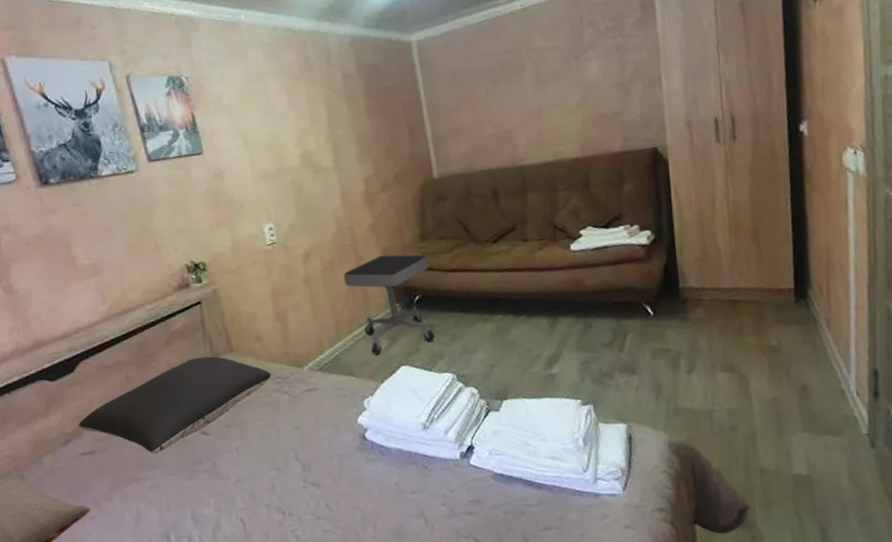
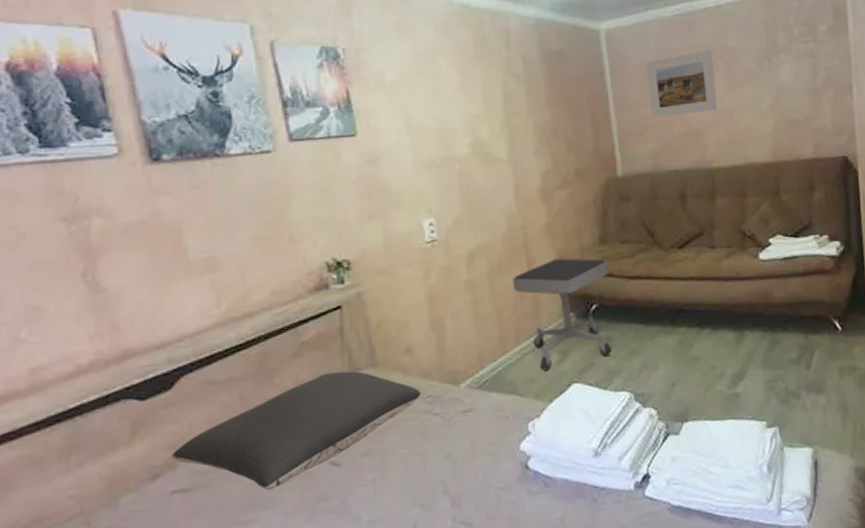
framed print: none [456,52,526,122] -> present [646,50,717,118]

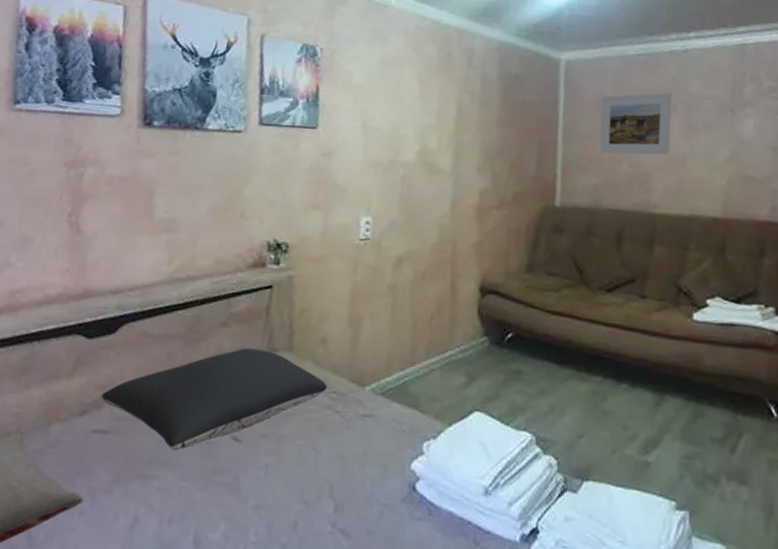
stool: present [512,258,613,371] -> none [433,278,531,392]

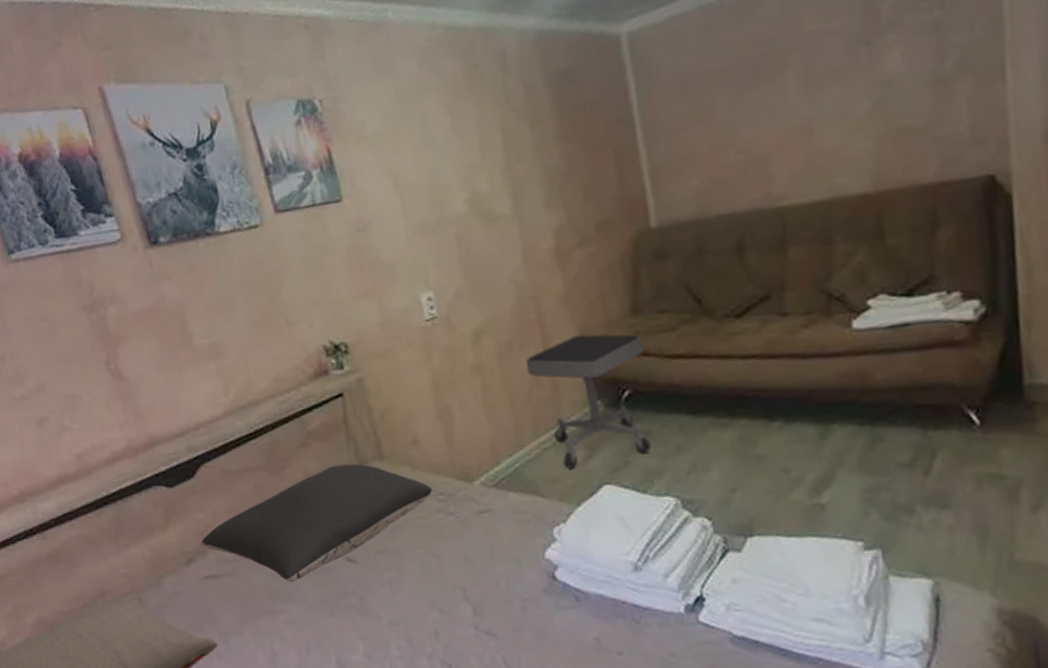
stool: none [433,278,531,392] -> present [525,334,652,469]
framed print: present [599,92,672,155] -> none [685,40,788,146]

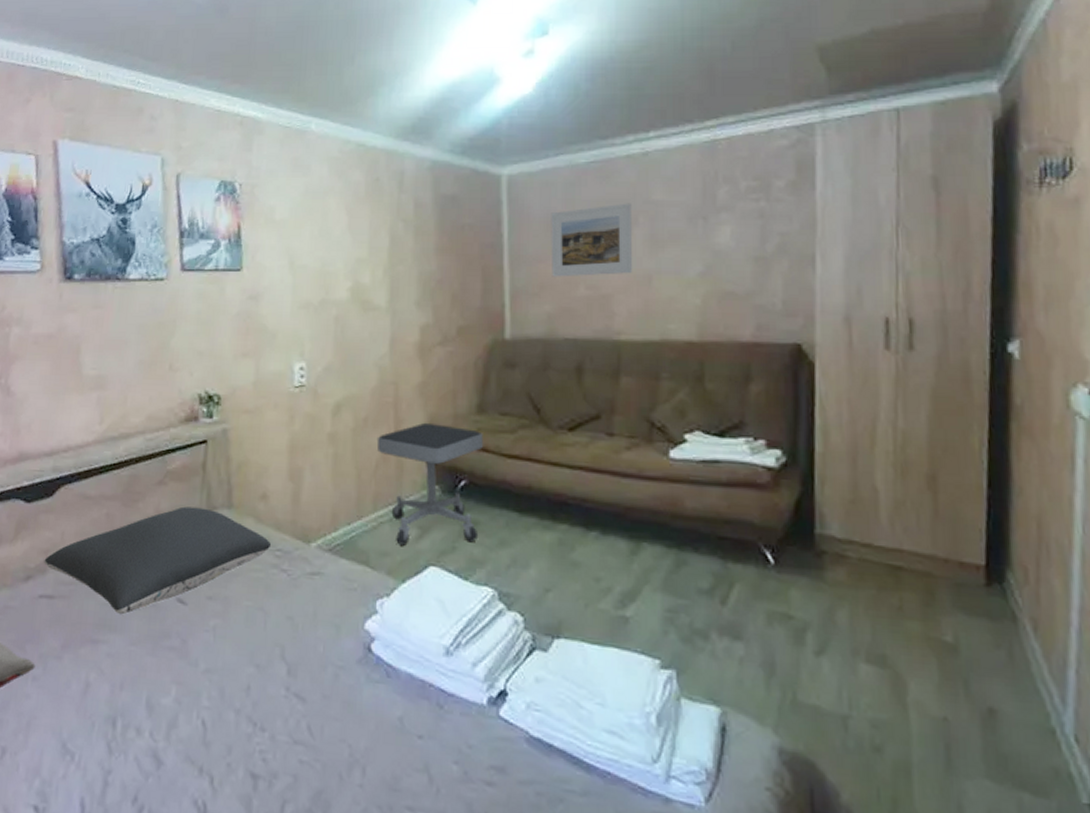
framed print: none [685,40,788,146] -> present [551,203,632,277]

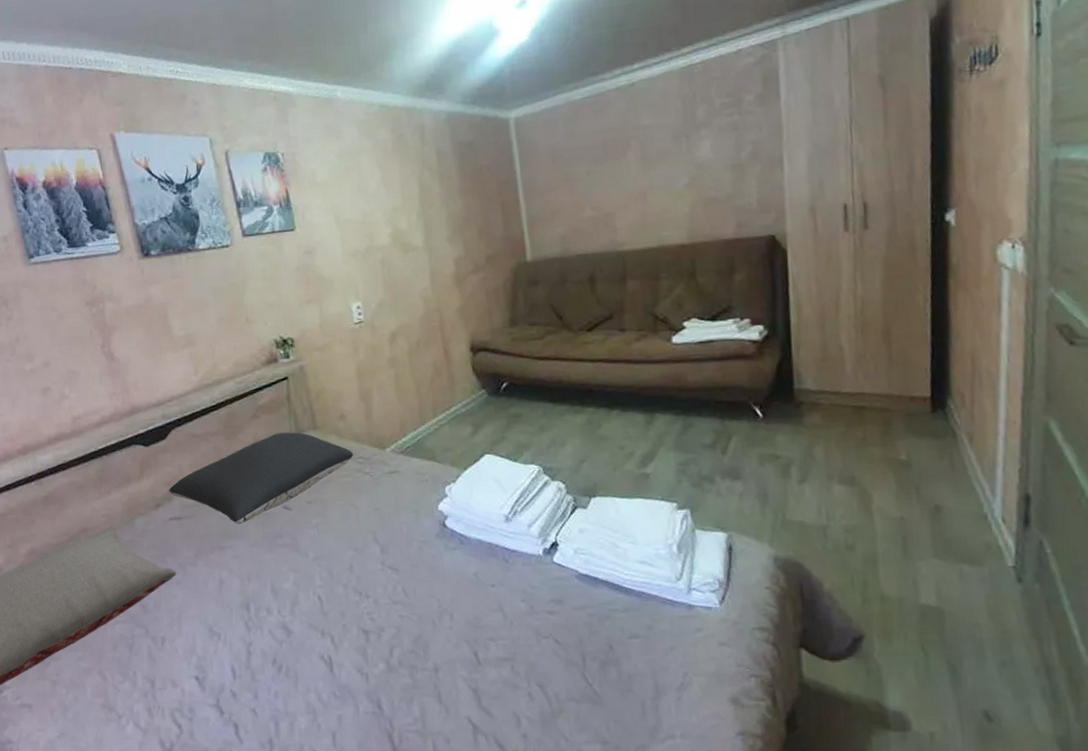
stool: present [376,422,483,546] -> none [429,339,522,441]
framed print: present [551,203,632,277] -> none [555,130,629,203]

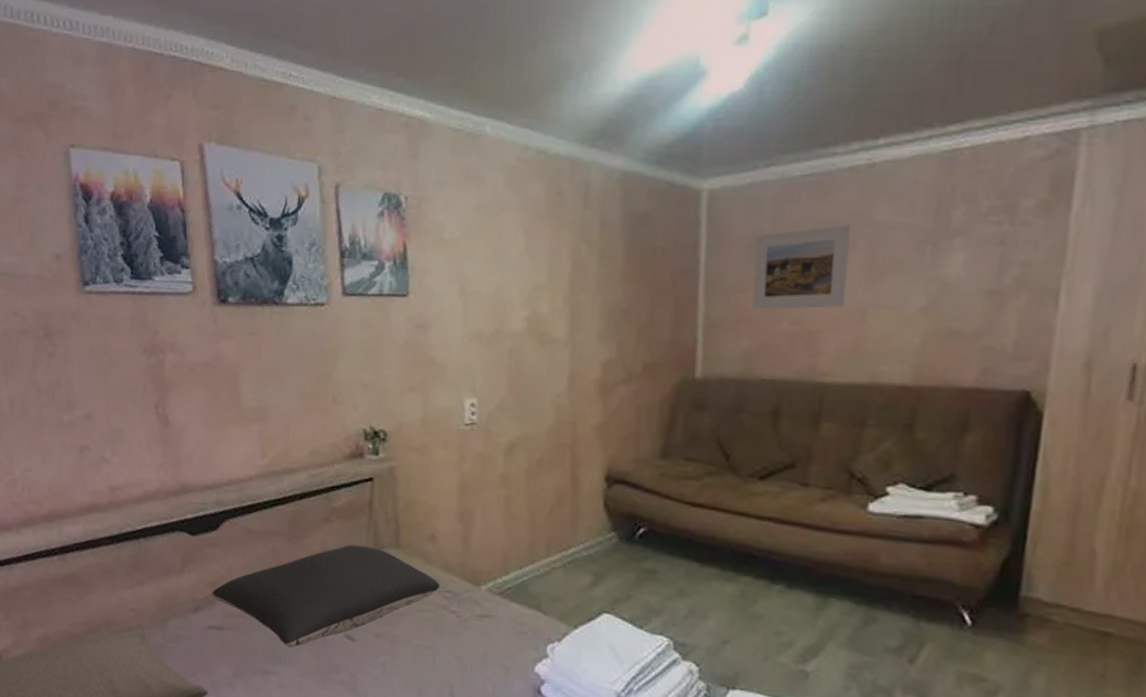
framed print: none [555,130,629,203] -> present [752,224,851,310]

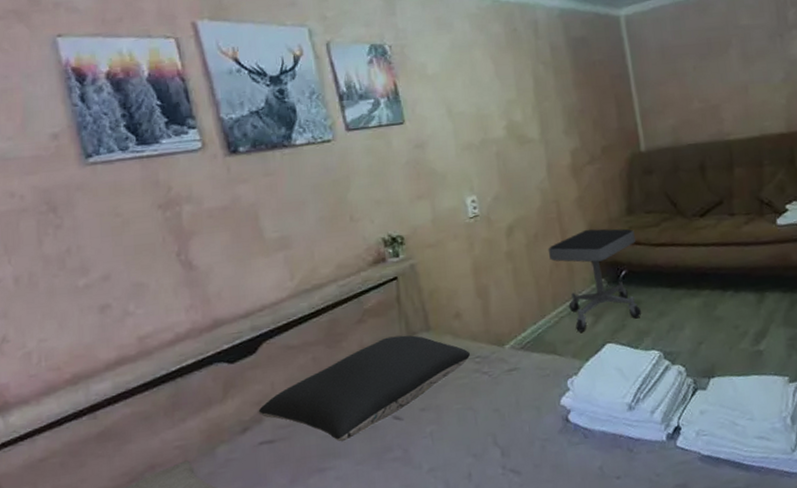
stool: none [551,466,666,592] -> present [547,228,642,332]
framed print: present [752,224,851,310] -> none [664,29,732,96]

